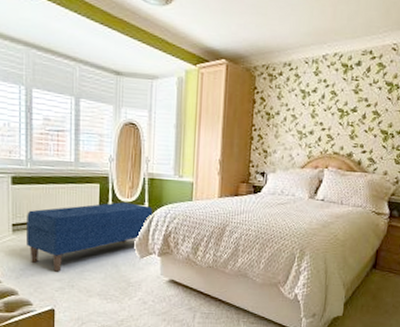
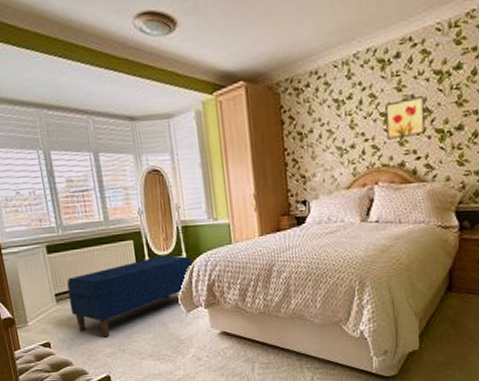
wall art: none [341,100,375,133] -> present [385,96,425,140]

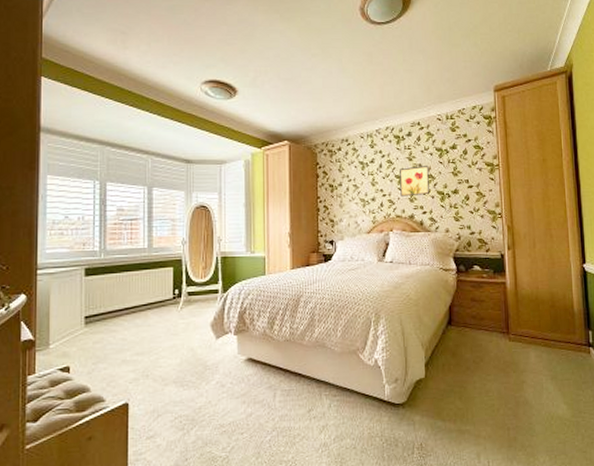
bench: present [67,255,192,338] -> none [100,283,226,362]

